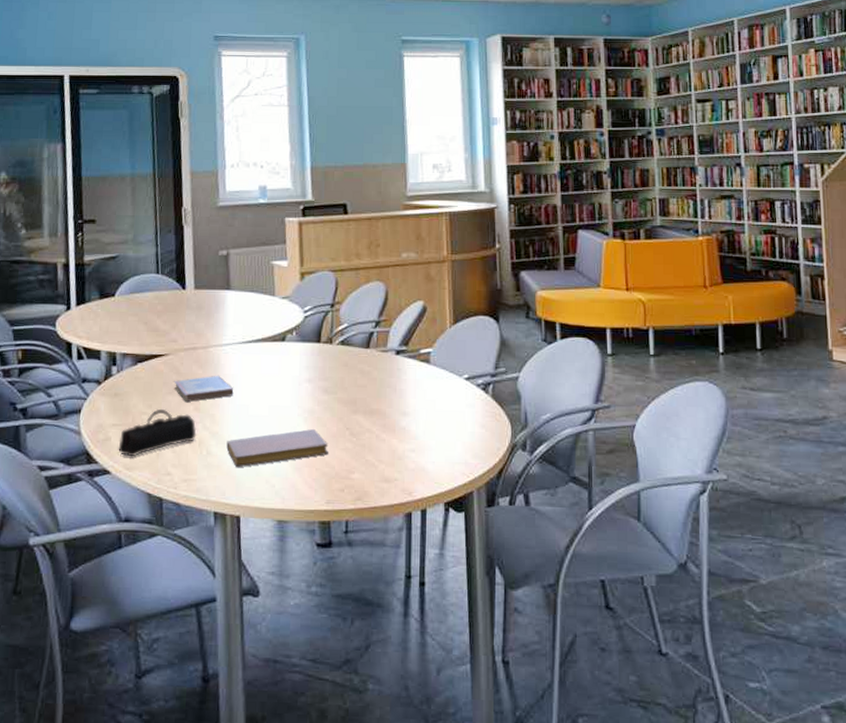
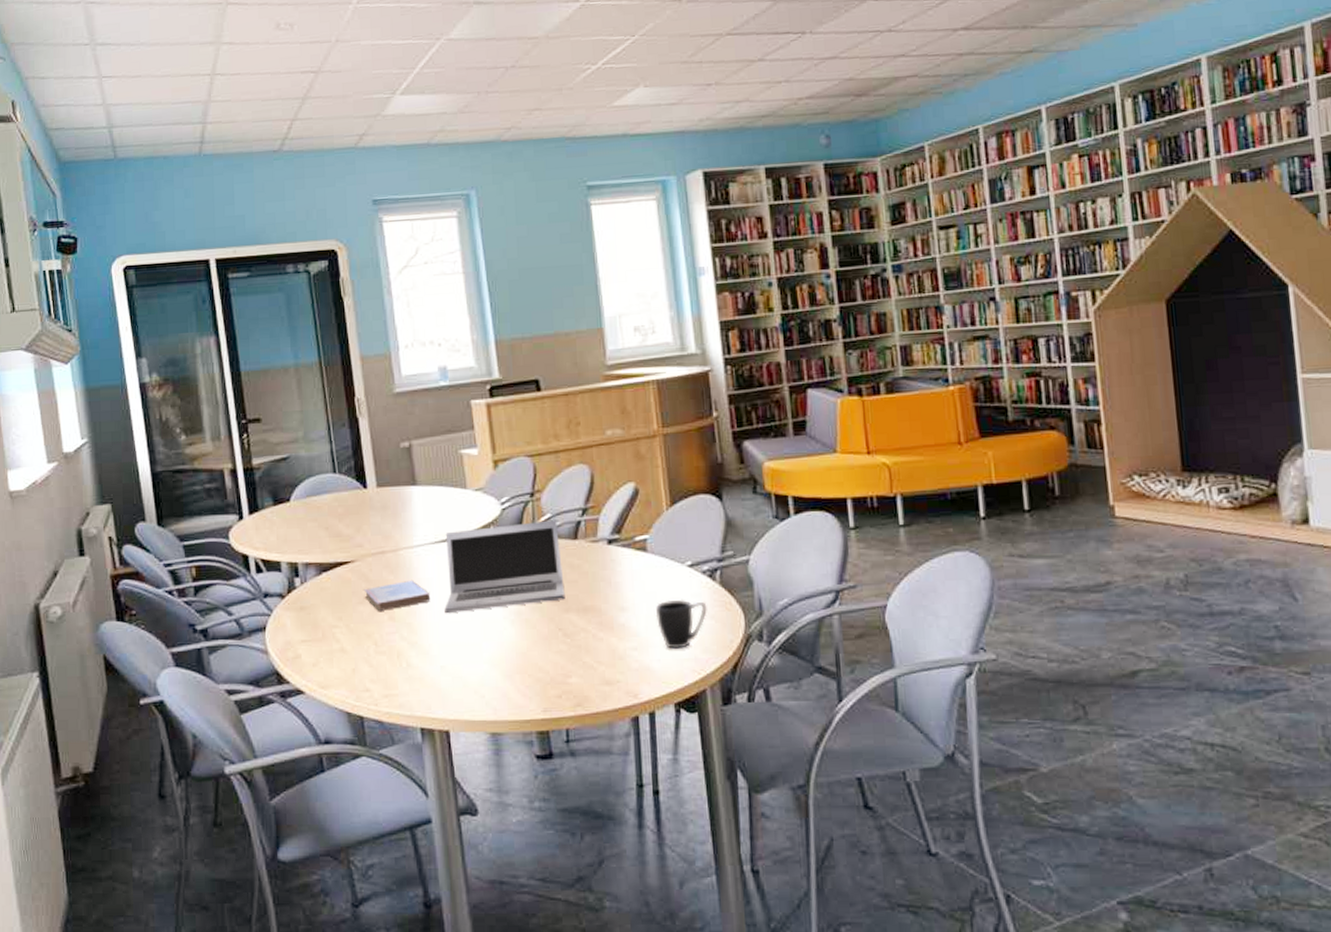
pencil case: present [118,408,197,456] -> none [310,620,394,673]
notebook: present [226,429,328,467] -> none [428,632,541,678]
laptop: none [245,329,355,408] -> present [444,520,565,614]
mug: none [434,408,479,453] -> present [656,599,707,649]

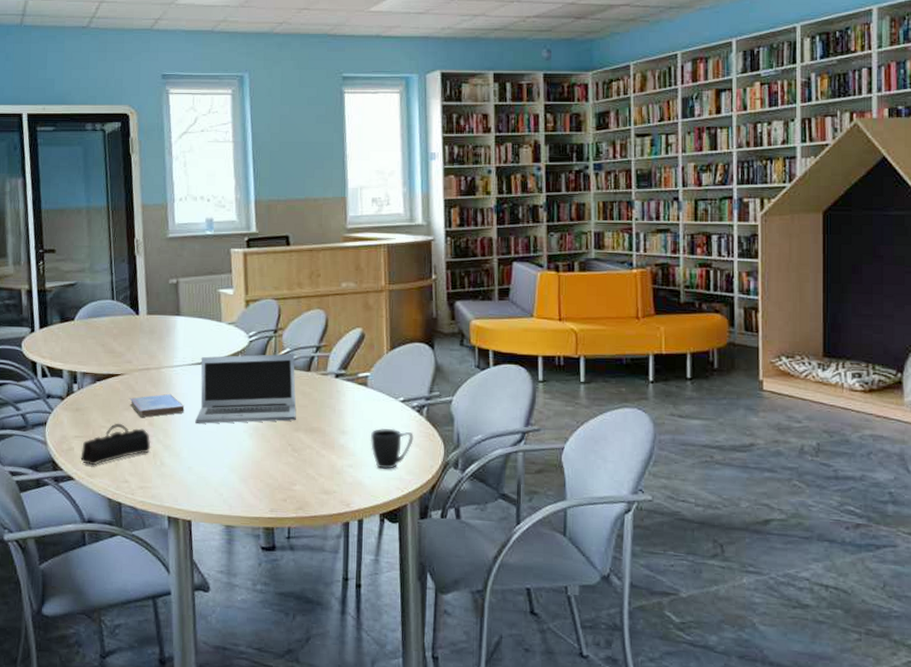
pencil case: none [310,620,394,673] -> present [80,423,151,465]

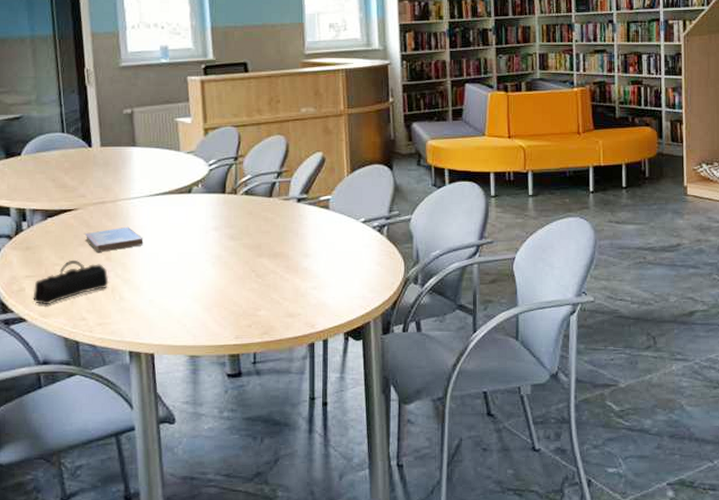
laptop: present [195,353,297,424] -> none [155,180,259,256]
mug: present [371,428,414,469] -> none [334,248,375,289]

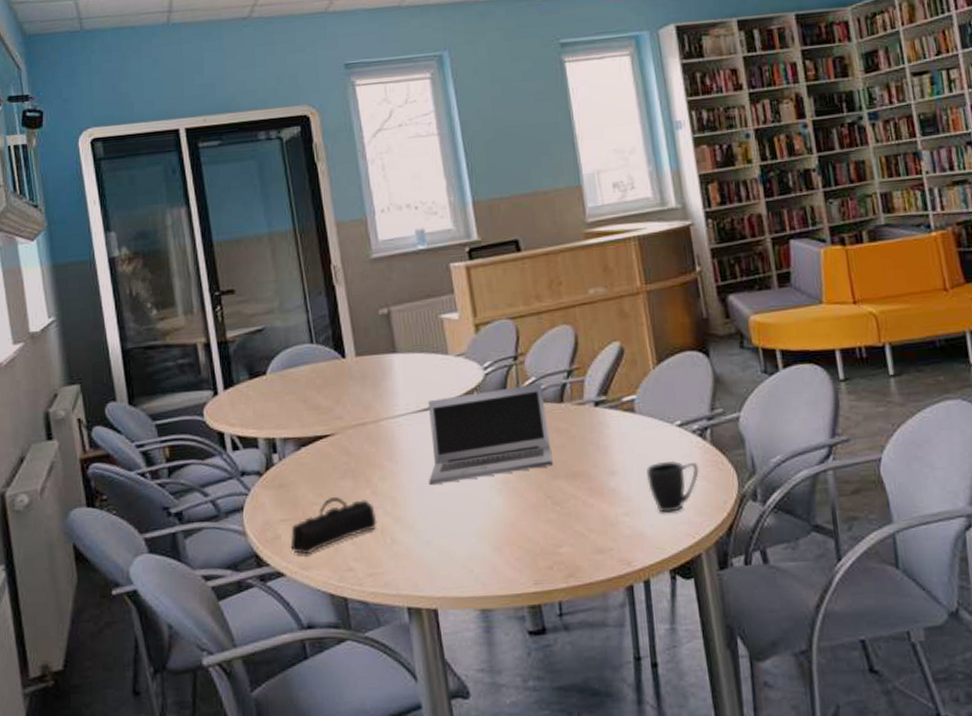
hardcover book: present [84,226,143,252] -> none [345,451,414,486]
laptop: none [155,180,259,256] -> present [427,383,553,486]
mug: none [334,248,375,289] -> present [646,460,699,513]

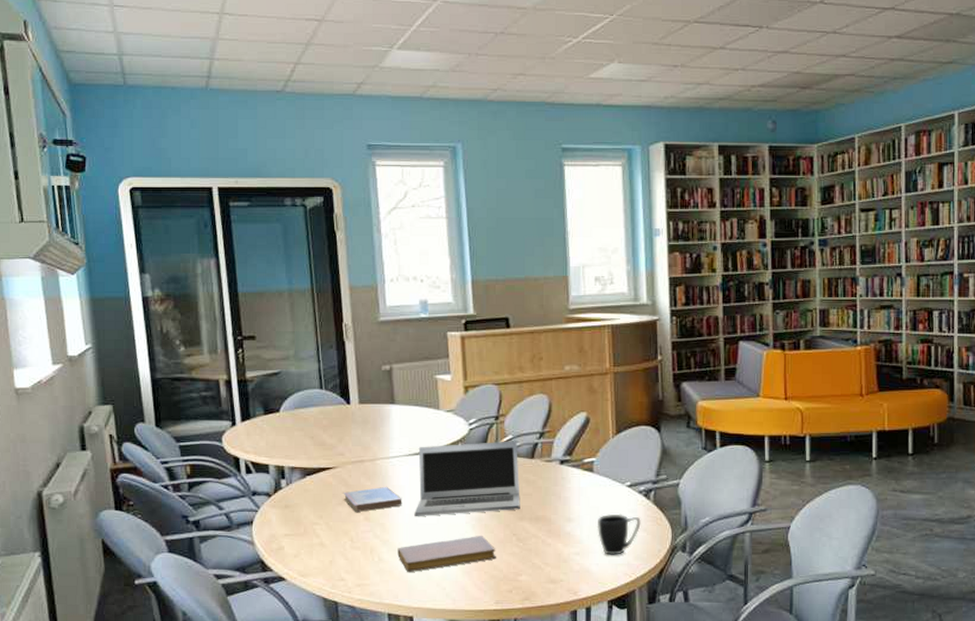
pencil case: present [290,496,377,554] -> none [292,519,368,564]
hardcover book: none [345,451,414,486] -> present [343,486,402,512]
notebook: none [412,502,530,554] -> present [397,536,496,572]

